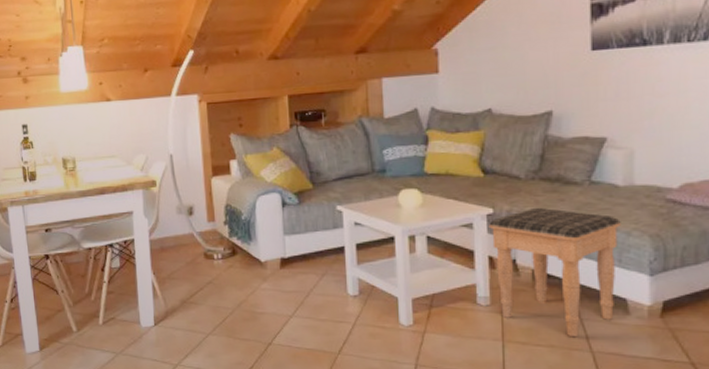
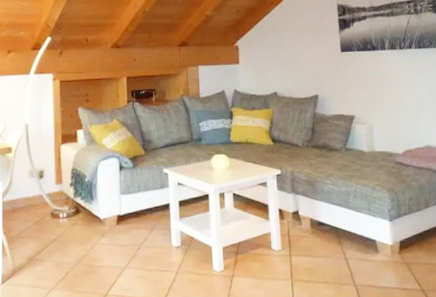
footstool: present [488,207,621,338] -> none [278,168,368,274]

